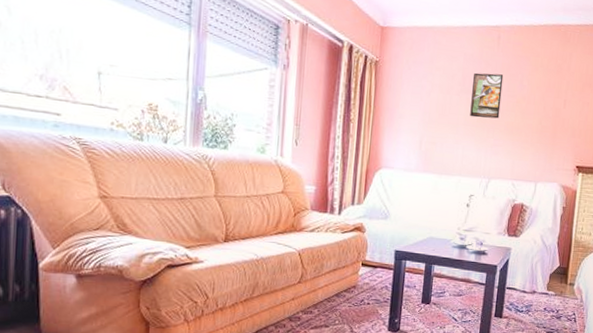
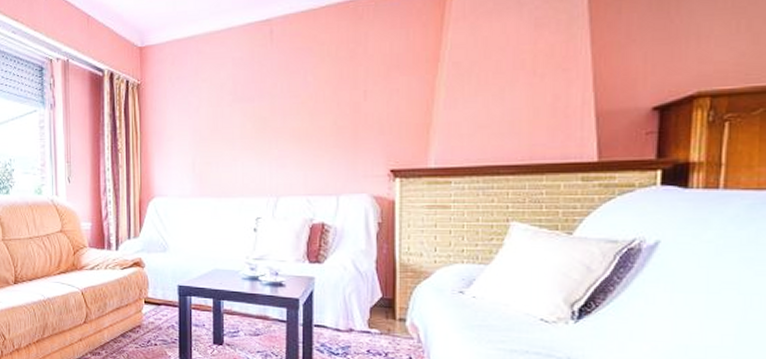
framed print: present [470,72,504,119] -> none [246,74,282,128]

